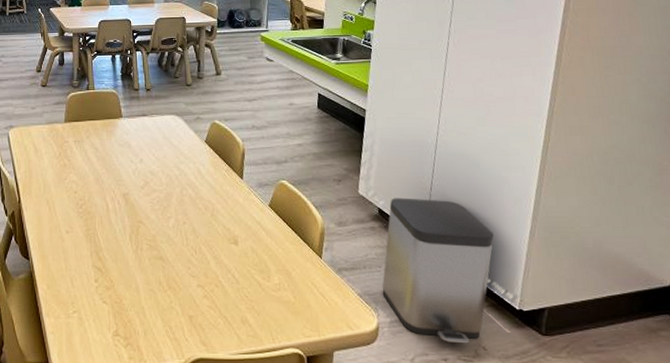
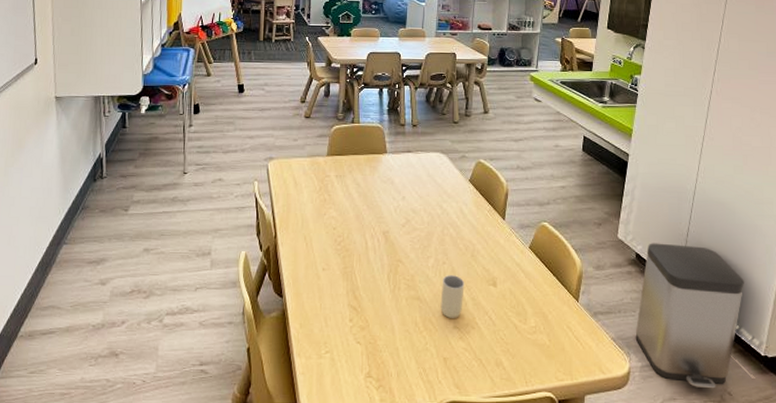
cup: none [183,235,206,277] -> present [440,275,465,318]

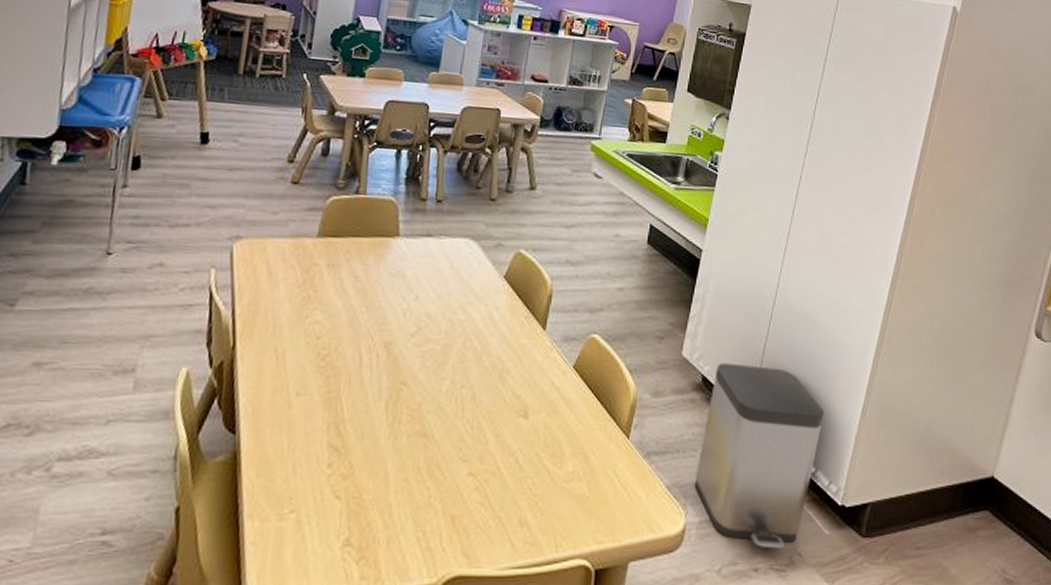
cup: present [440,275,465,318] -> none [452,403,487,462]

